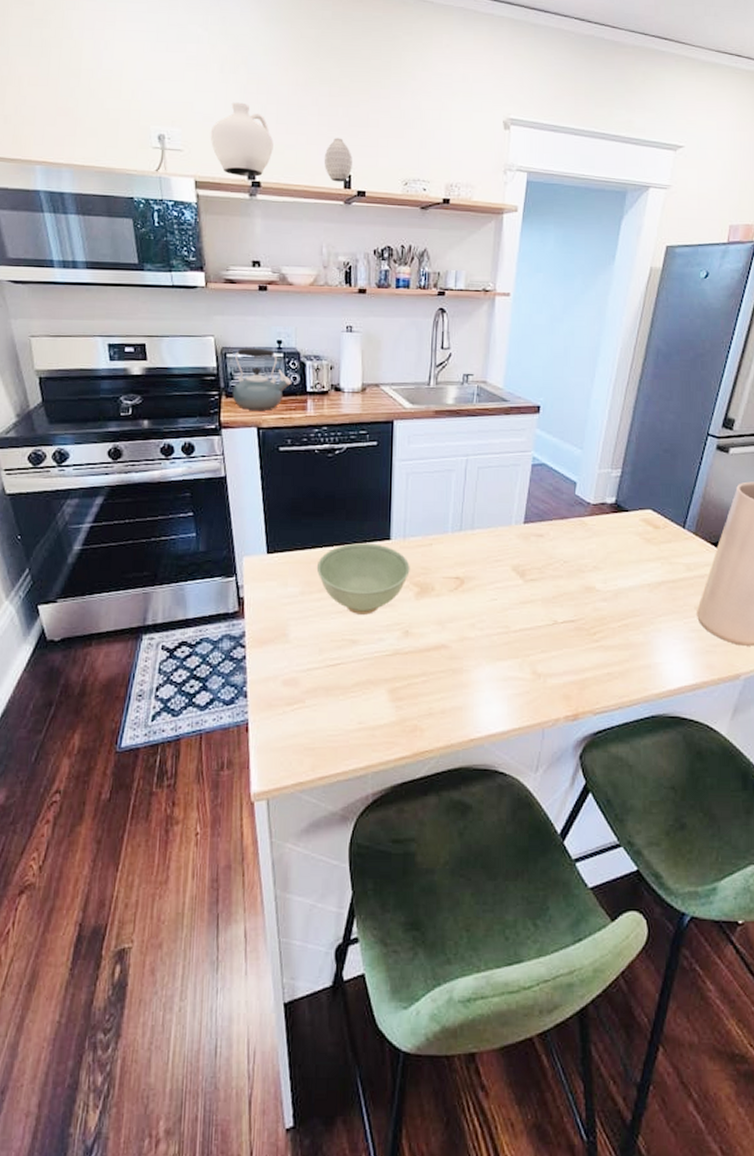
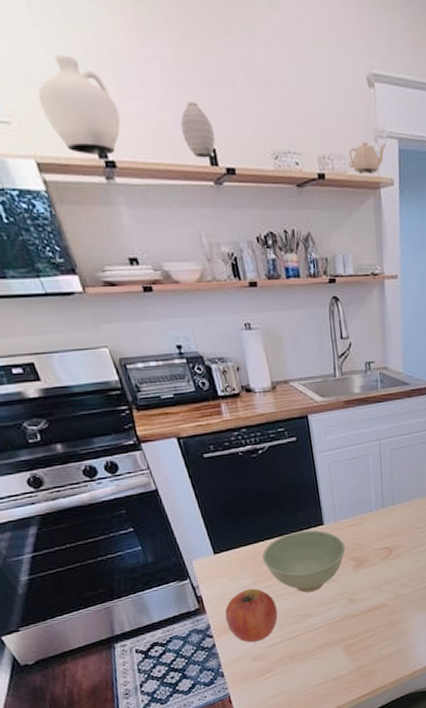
kettle: present [232,348,292,410] -> none [136,355,202,421]
fruit: none [263,599,321,663] -> present [225,588,278,643]
teapot: none [475,174,515,201] -> present [348,142,387,174]

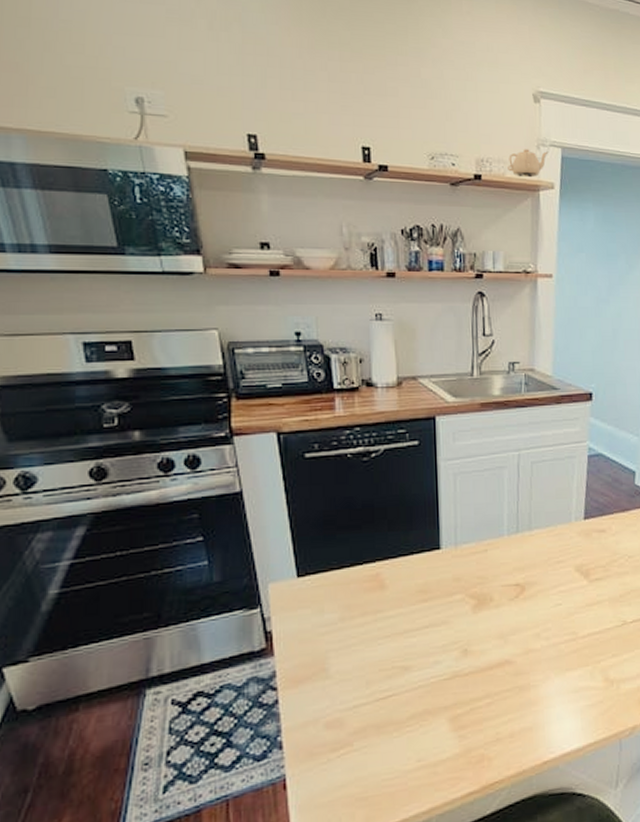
ceramic jug: present [38,55,121,155] -> none [200,63,278,148]
vase: present [180,101,216,158] -> none [338,106,371,155]
fruit: present [225,588,278,643] -> none [298,626,367,702]
bowl: present [262,530,346,593] -> none [357,555,465,637]

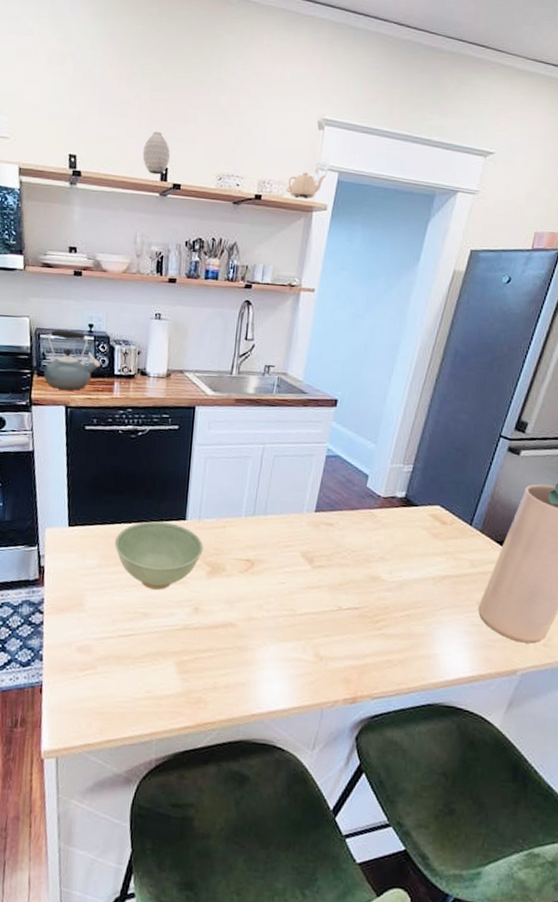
kettle: none [244,341,316,413] -> present [43,329,101,390]
vase: none [338,106,371,155] -> present [142,131,170,175]
bowl: none [357,555,465,637] -> present [114,521,203,590]

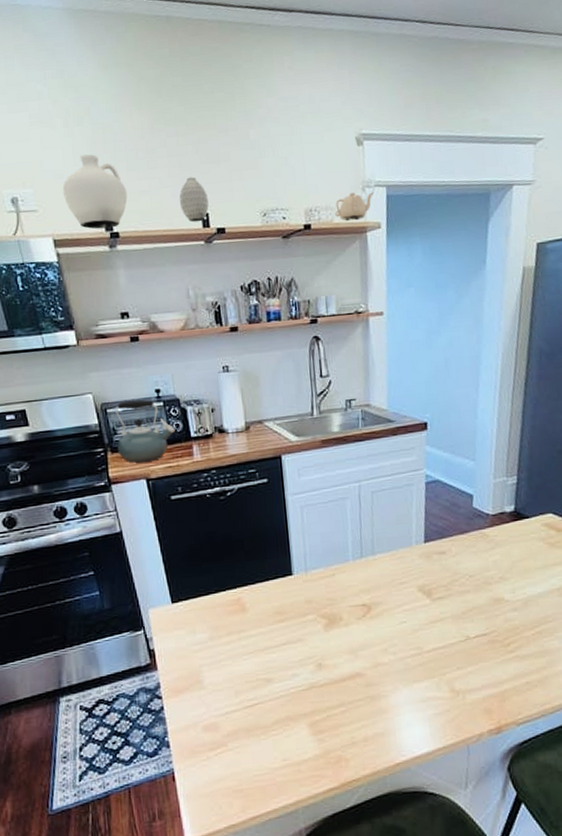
ceramic jug: none [35,93,96,166] -> present [62,154,128,229]
bowl: present [114,521,203,590] -> none [222,580,316,653]

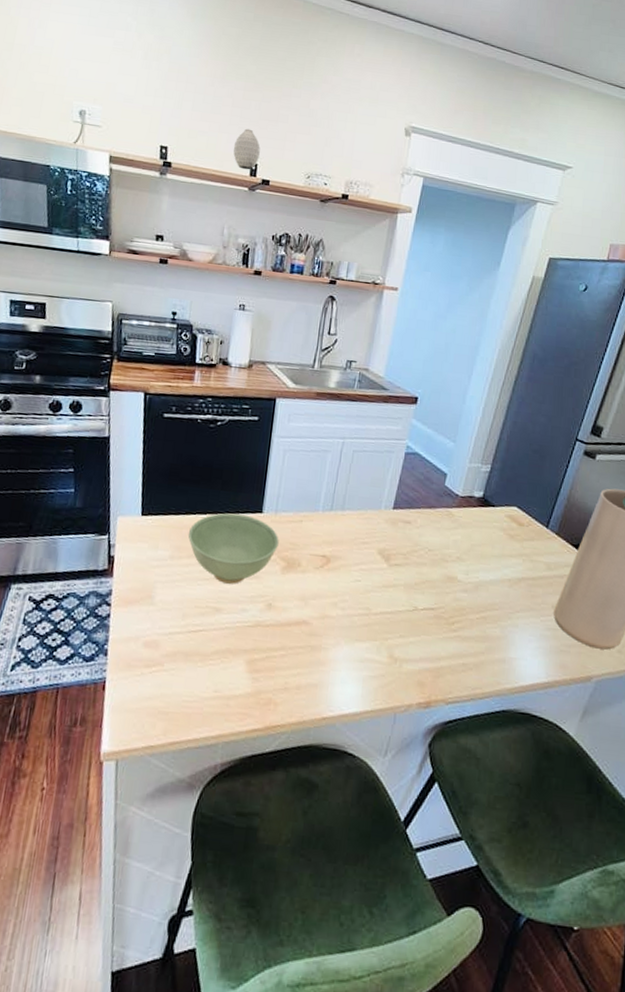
ceramic jug: present [62,154,128,229] -> none [128,87,188,158]
kettle: present [115,399,176,463] -> none [123,316,183,377]
bowl: none [222,580,316,653] -> present [188,513,279,584]
teapot: present [335,192,374,222] -> none [372,175,412,201]

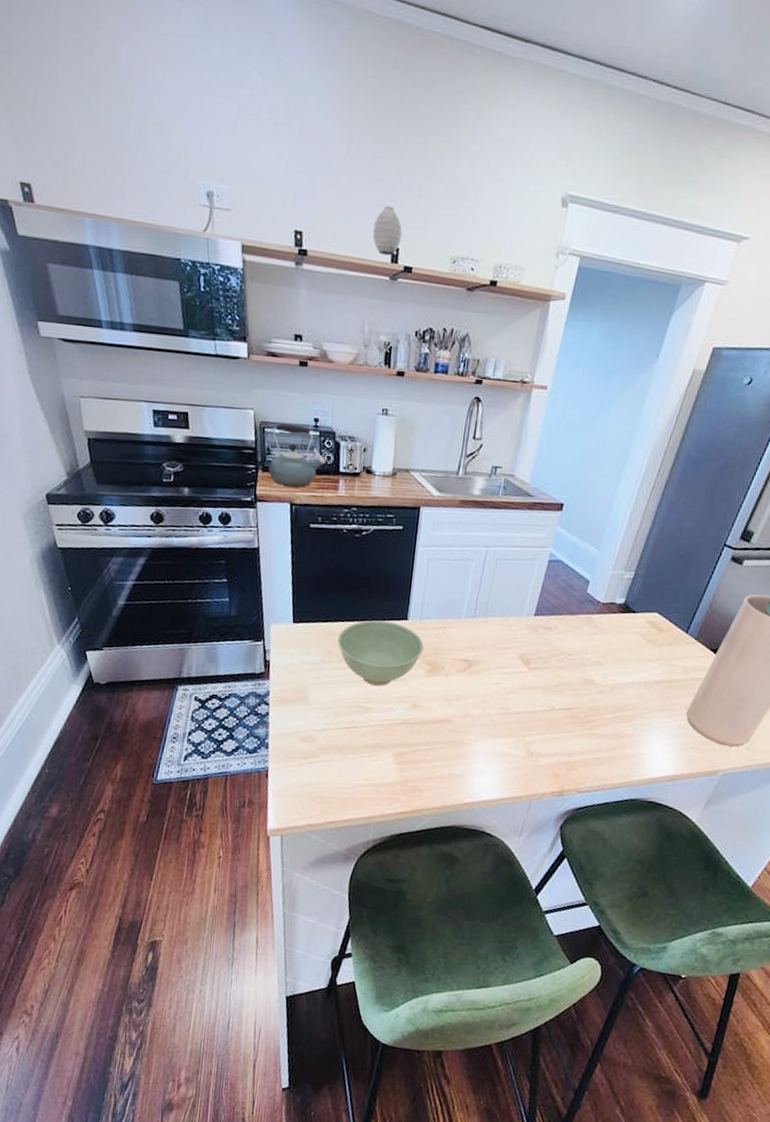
kettle: none [123,316,183,377] -> present [268,423,326,487]

